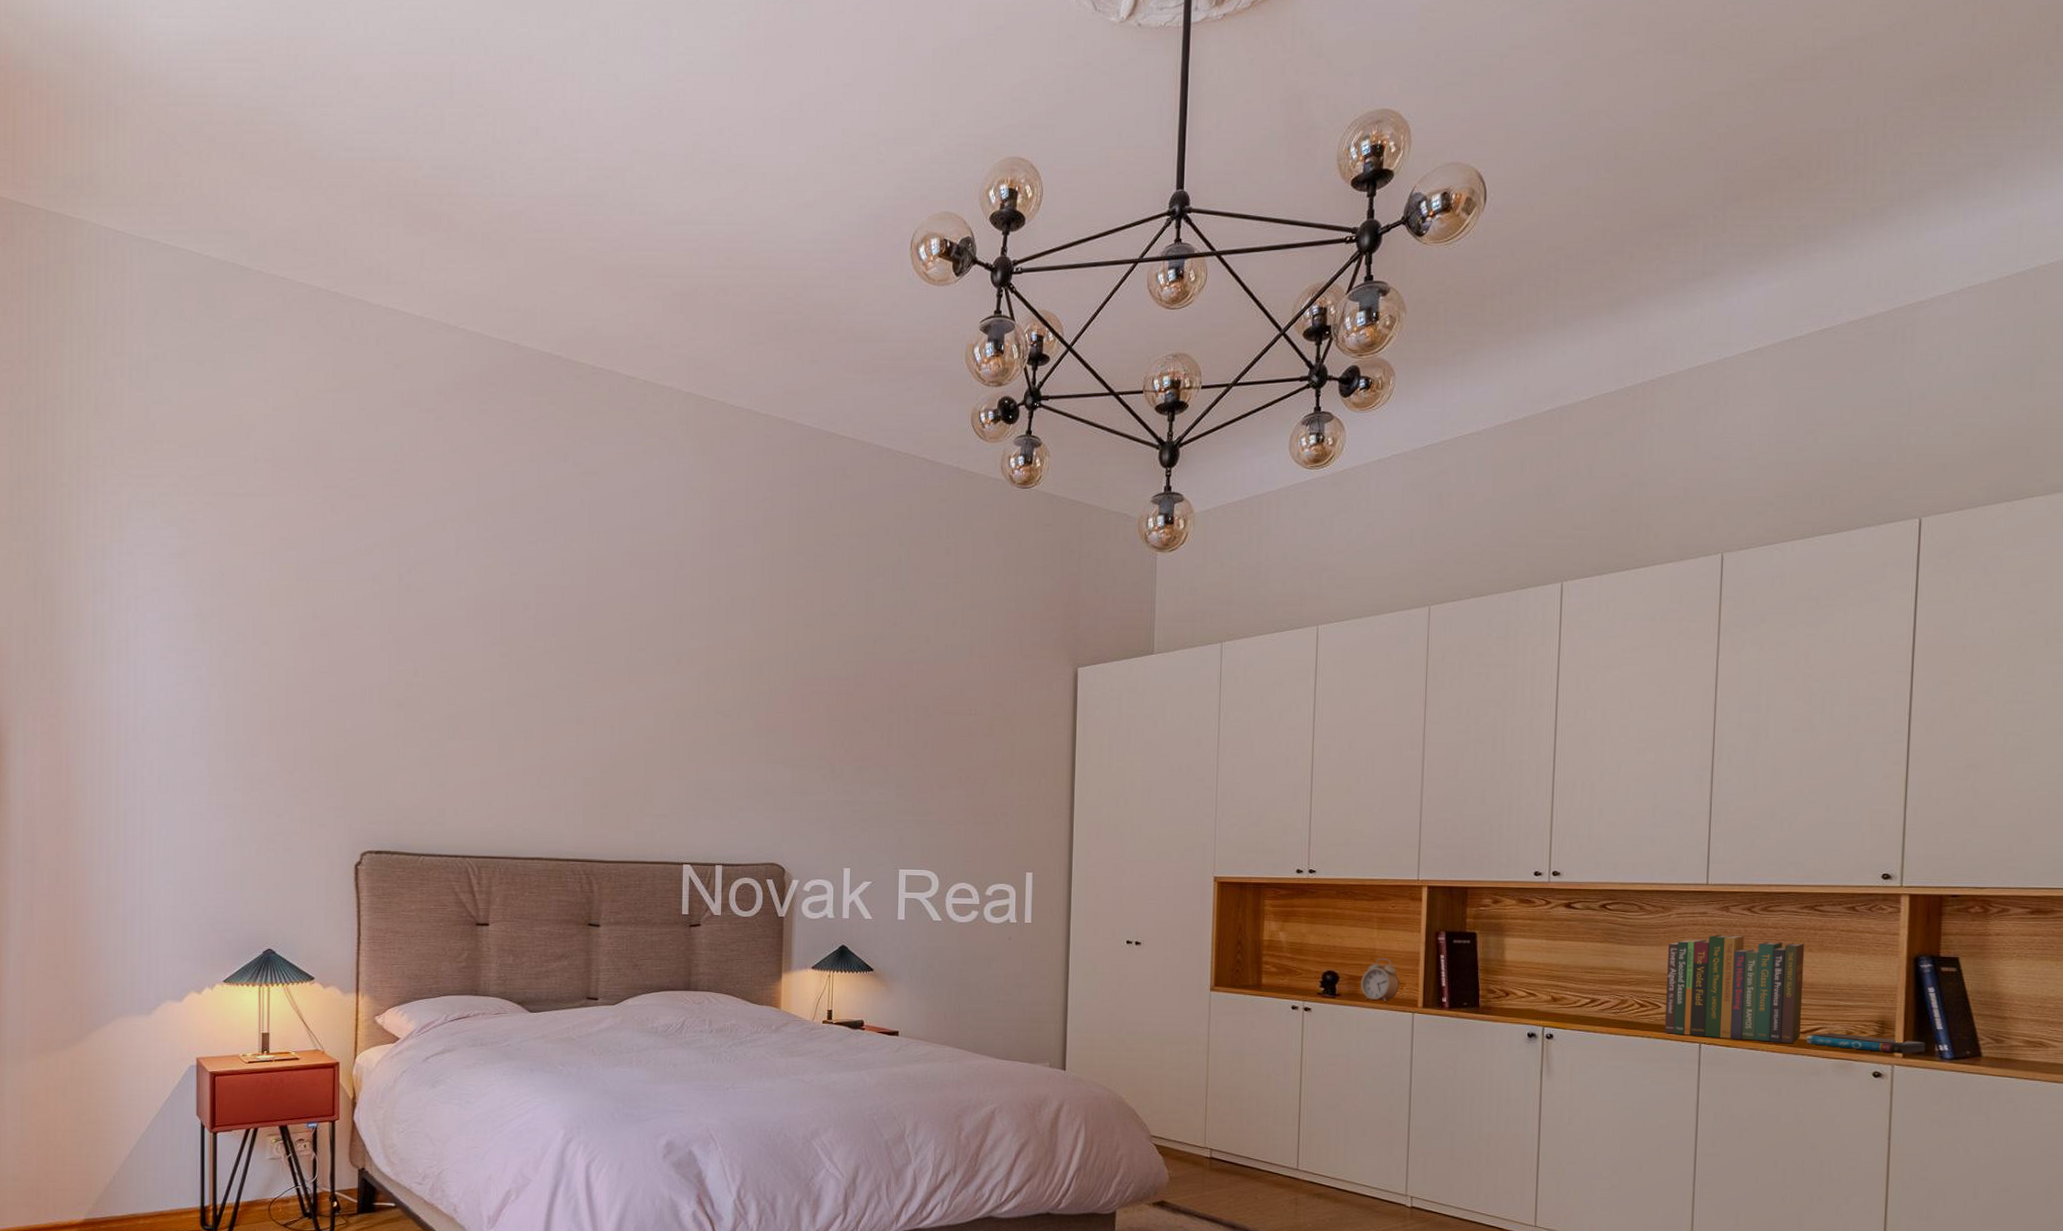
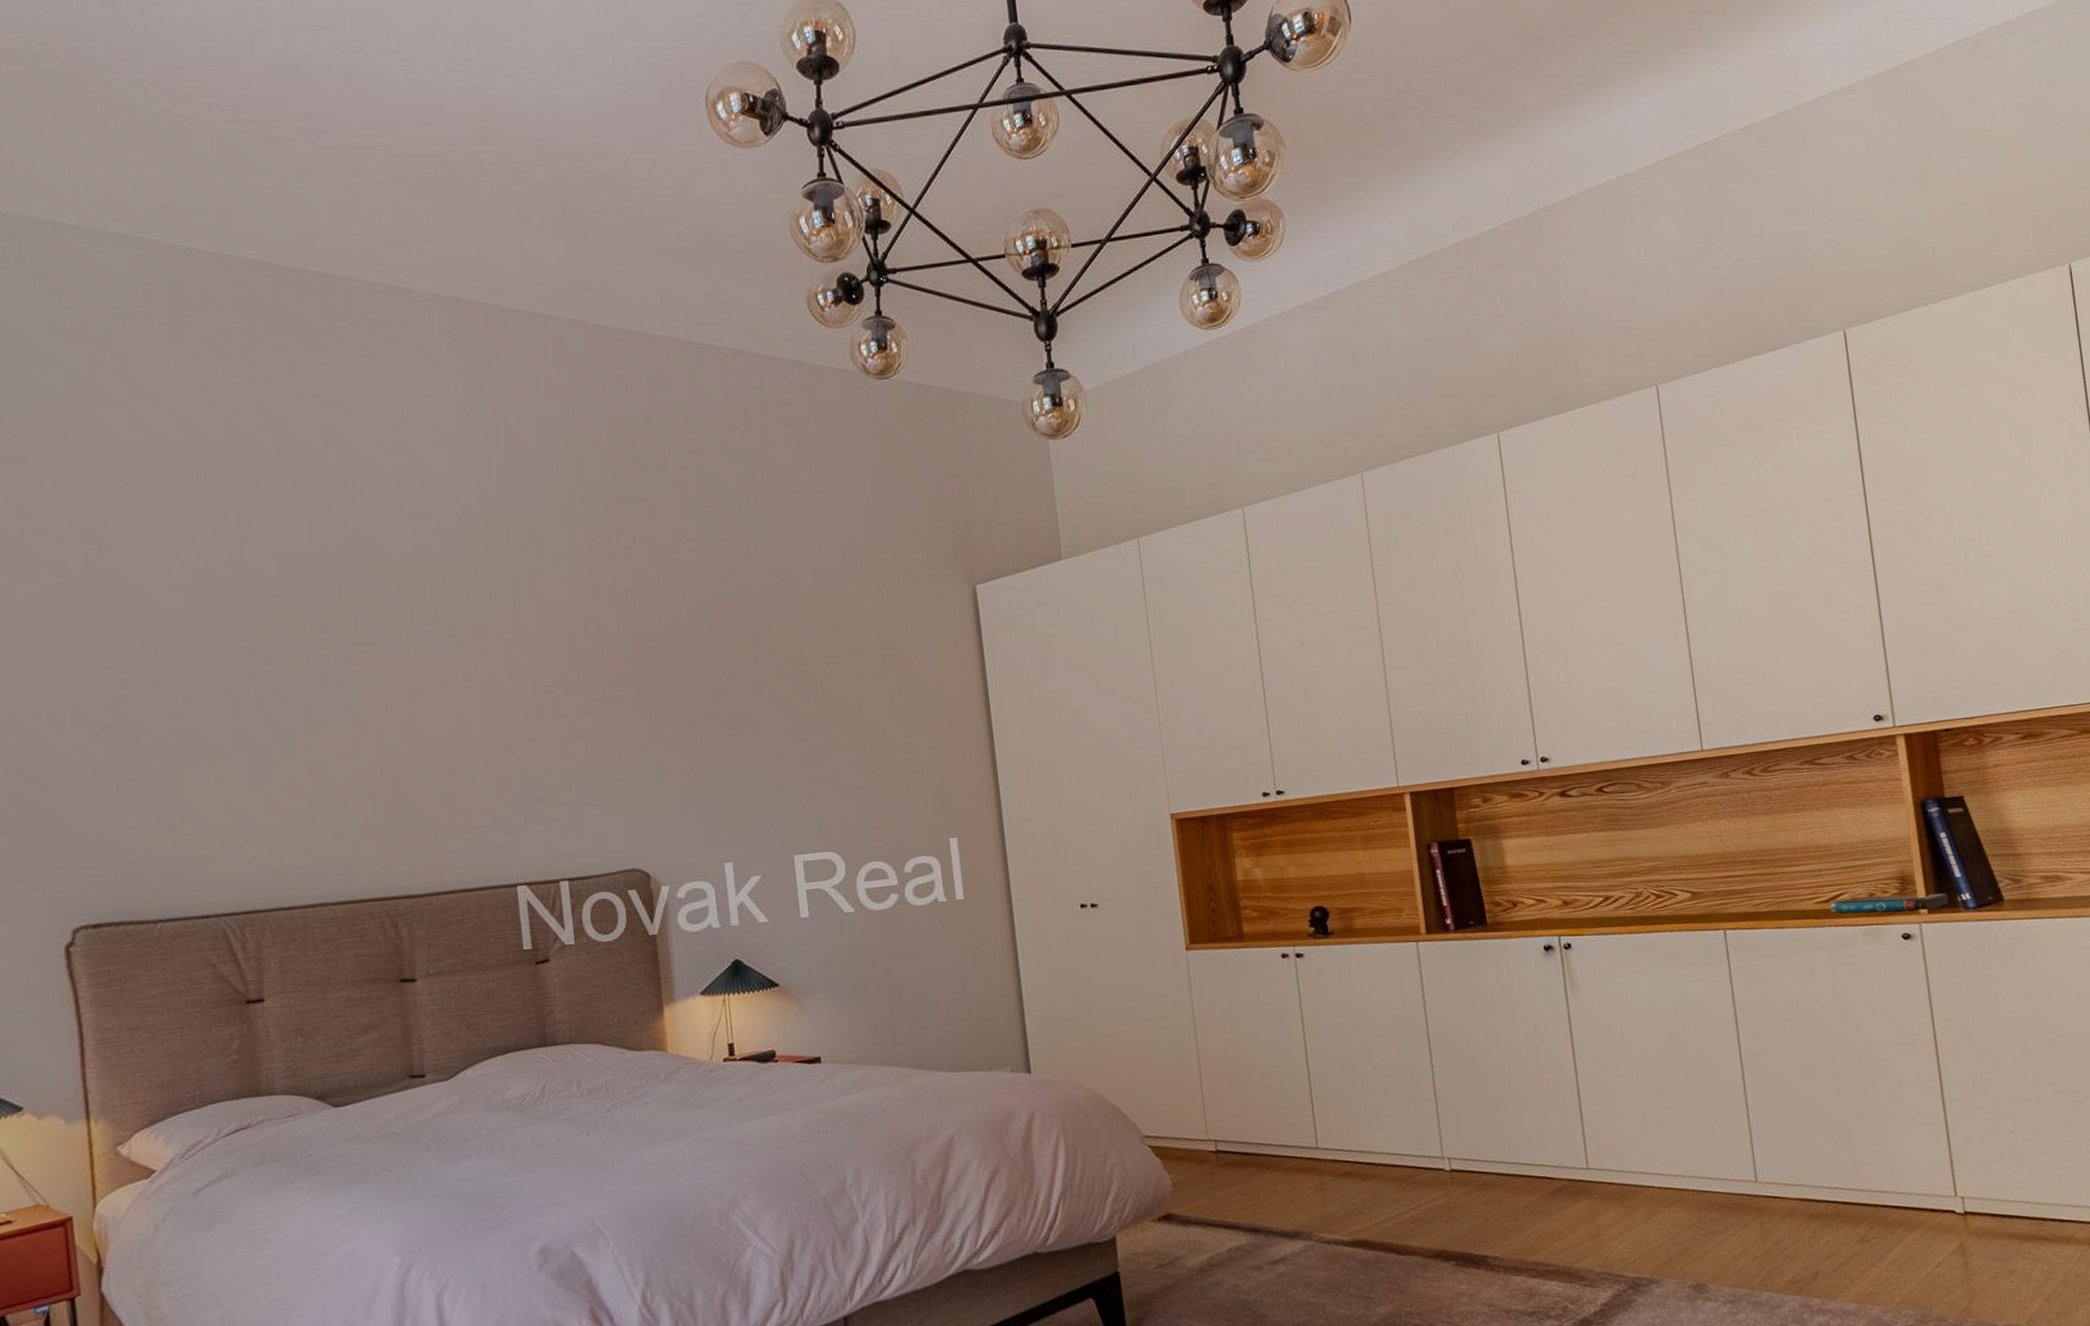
alarm clock: present [1360,958,1399,1002] -> none [1353,882,1397,934]
books: present [1665,934,1805,1044] -> none [1674,802,1824,924]

